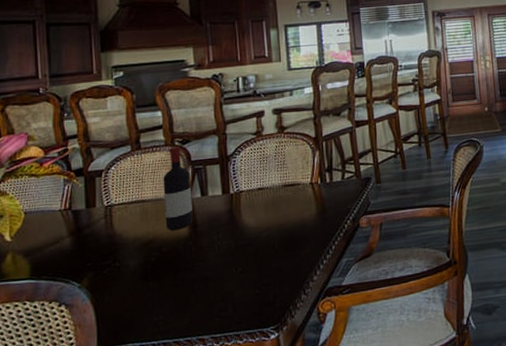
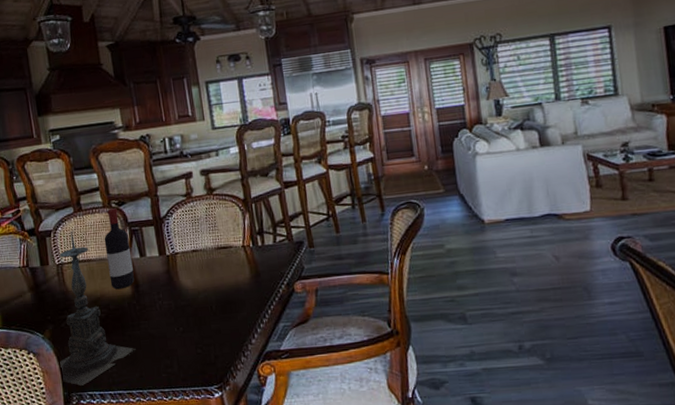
candle holder: none [95,170,188,338] -> present [58,230,136,386]

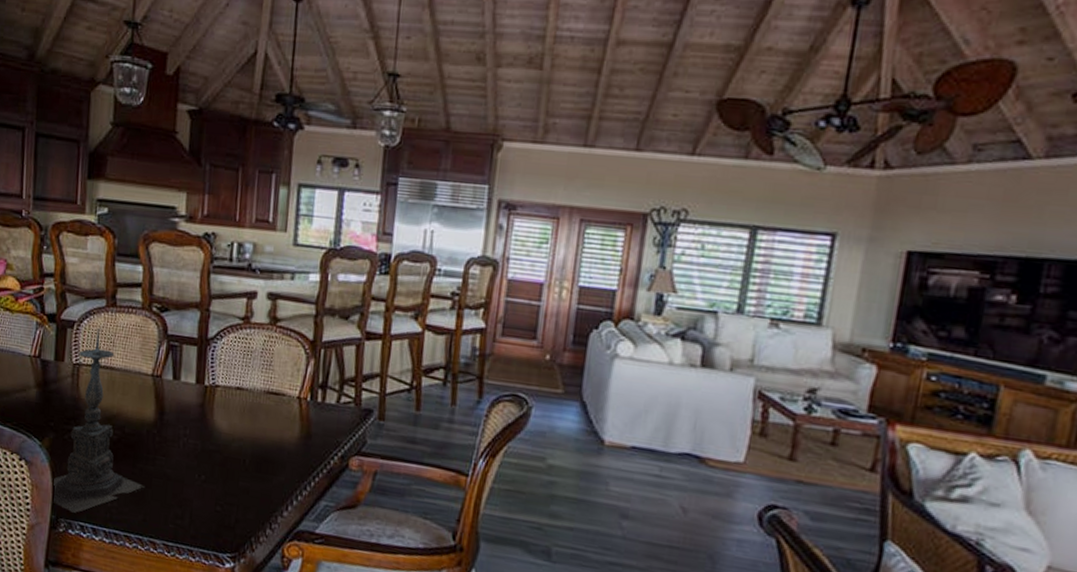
wine bottle: present [104,208,135,290] -> none [131,312,164,412]

